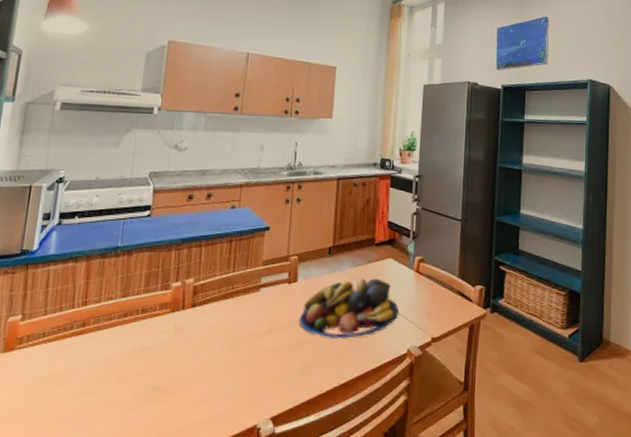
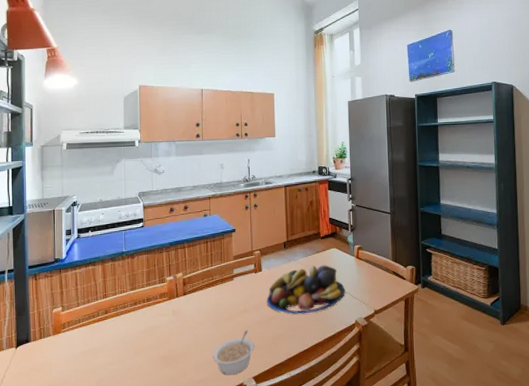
legume: none [220,356,278,415] -> present [212,330,255,376]

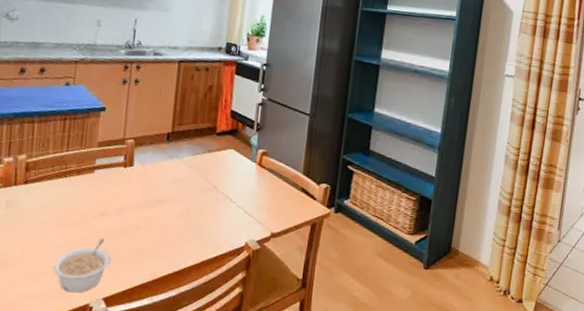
fruit bowl: present [267,265,345,314] -> none [135,167,238,227]

